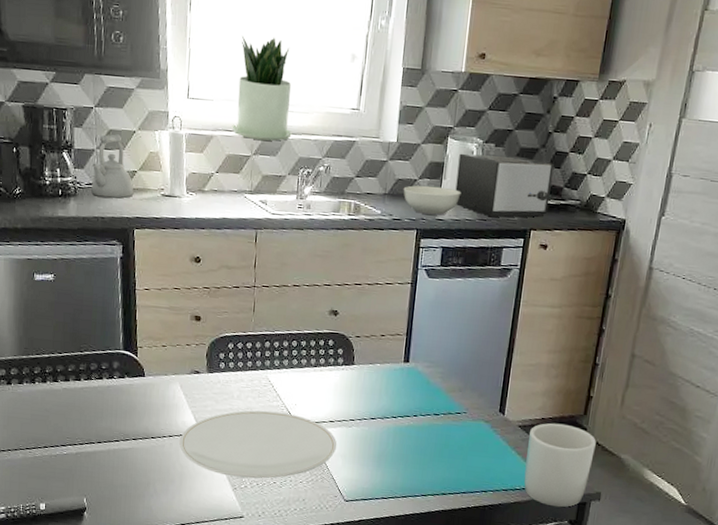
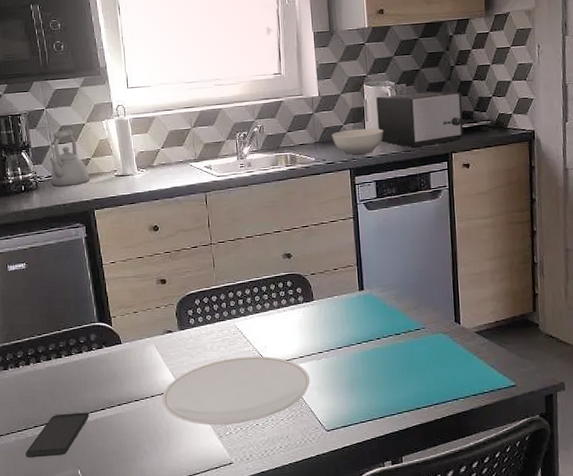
mobile phone: none [31,438,103,481] -> present [25,412,90,458]
planter: present [230,35,293,141] -> none [167,24,226,114]
mug: present [524,422,596,508] -> none [486,323,551,404]

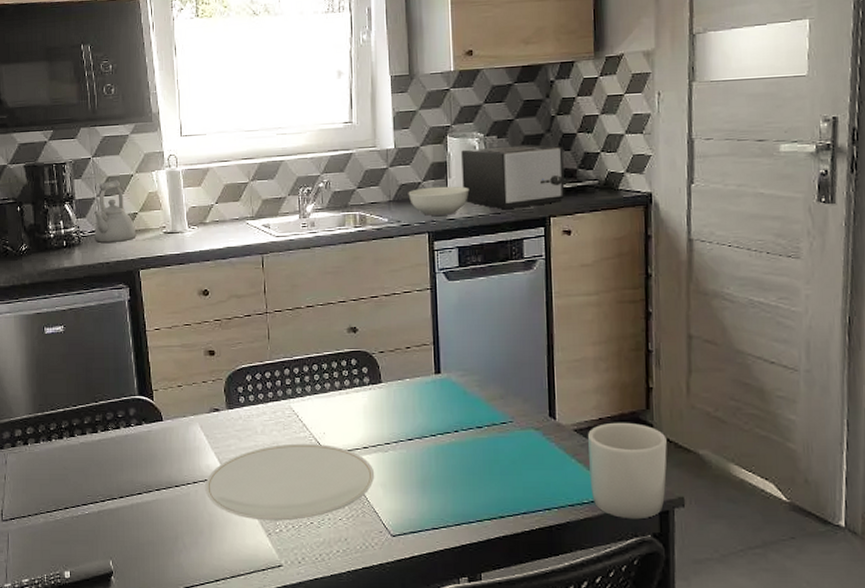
mobile phone: present [25,412,90,458] -> none [54,495,125,543]
mug: none [486,323,551,404] -> present [587,422,667,520]

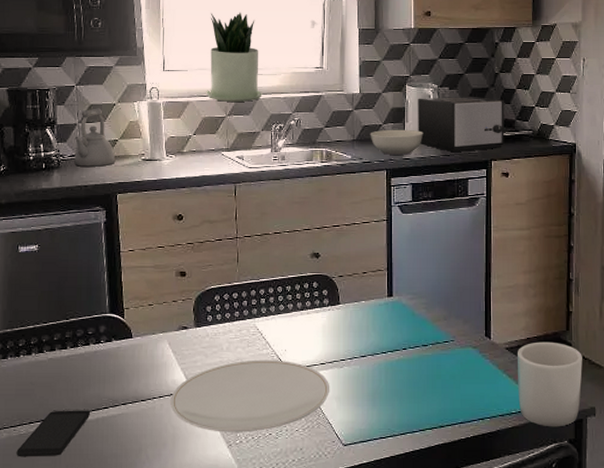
mobile phone: none [54,495,125,543] -> present [16,410,91,457]
planter: none [225,66,288,166] -> present [205,12,263,102]

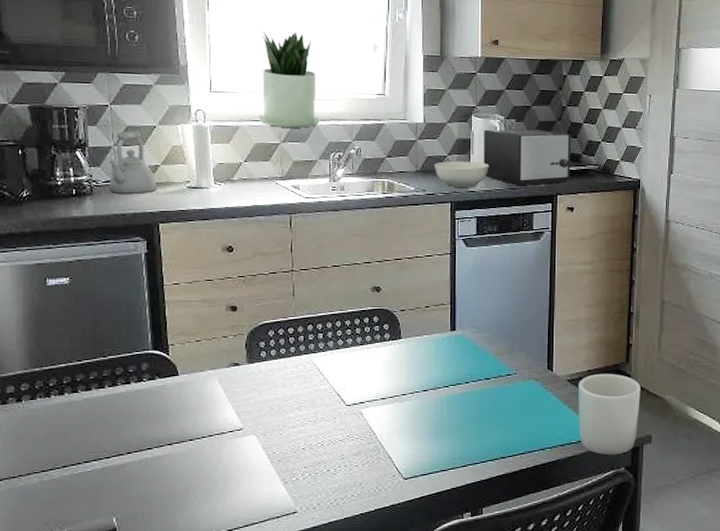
mobile phone: present [16,410,91,457] -> none [49,451,133,503]
plate: present [170,359,330,432] -> none [221,395,391,470]

